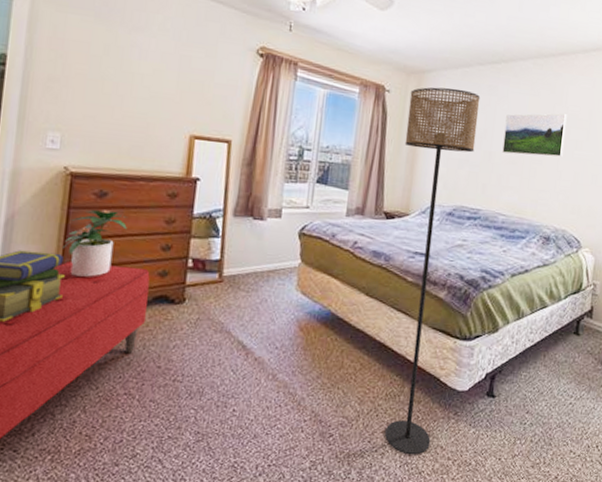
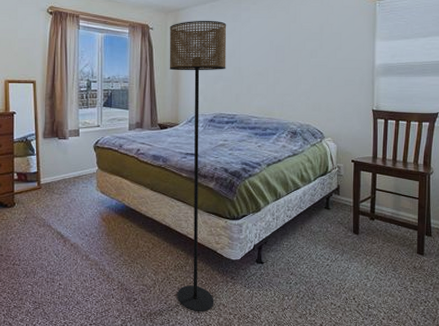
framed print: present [502,114,567,157] -> none [249,30,301,67]

